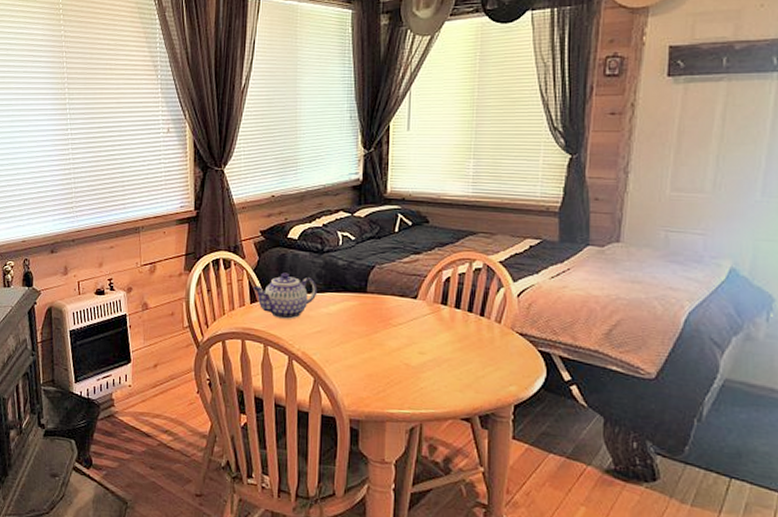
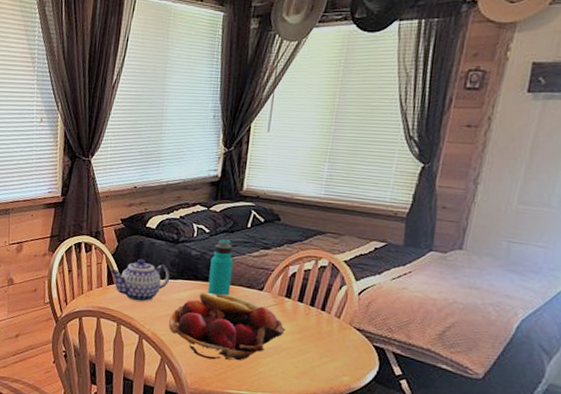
fruit basket: none [320,304,444,378] -> present [168,291,285,361]
water bottle: none [358,245,384,308] -> present [207,238,234,296]

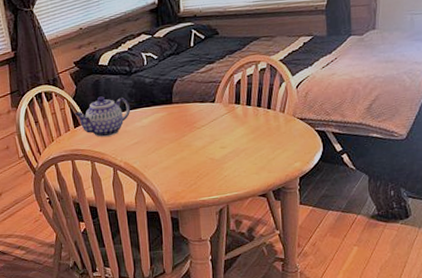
fruit basket: present [168,291,285,361] -> none [137,112,240,175]
water bottle: present [207,238,234,296] -> none [164,61,187,116]

